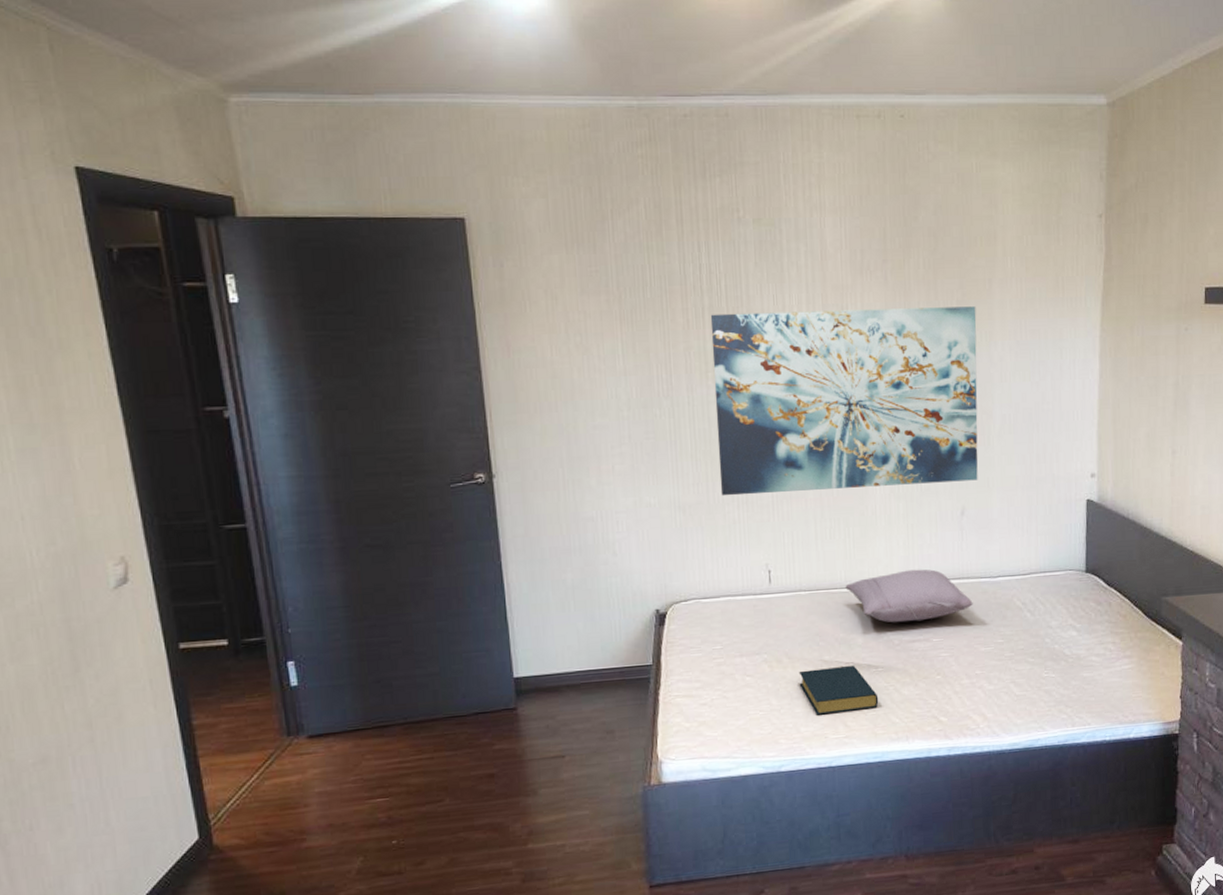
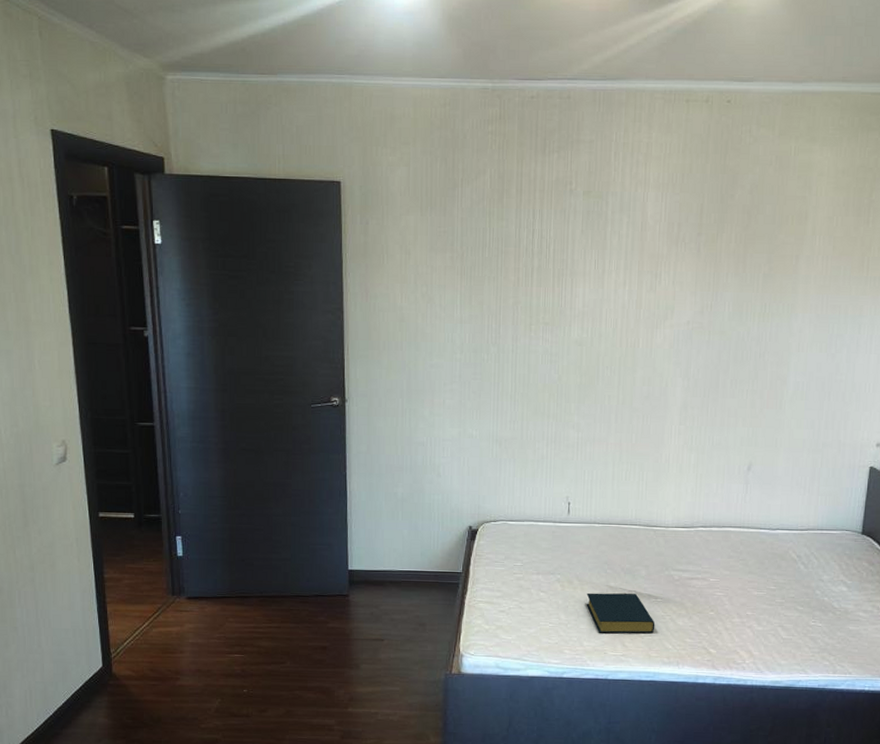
wall art: present [710,306,978,496] -> none [533,274,781,440]
pillow: present [845,569,973,623] -> none [635,514,751,562]

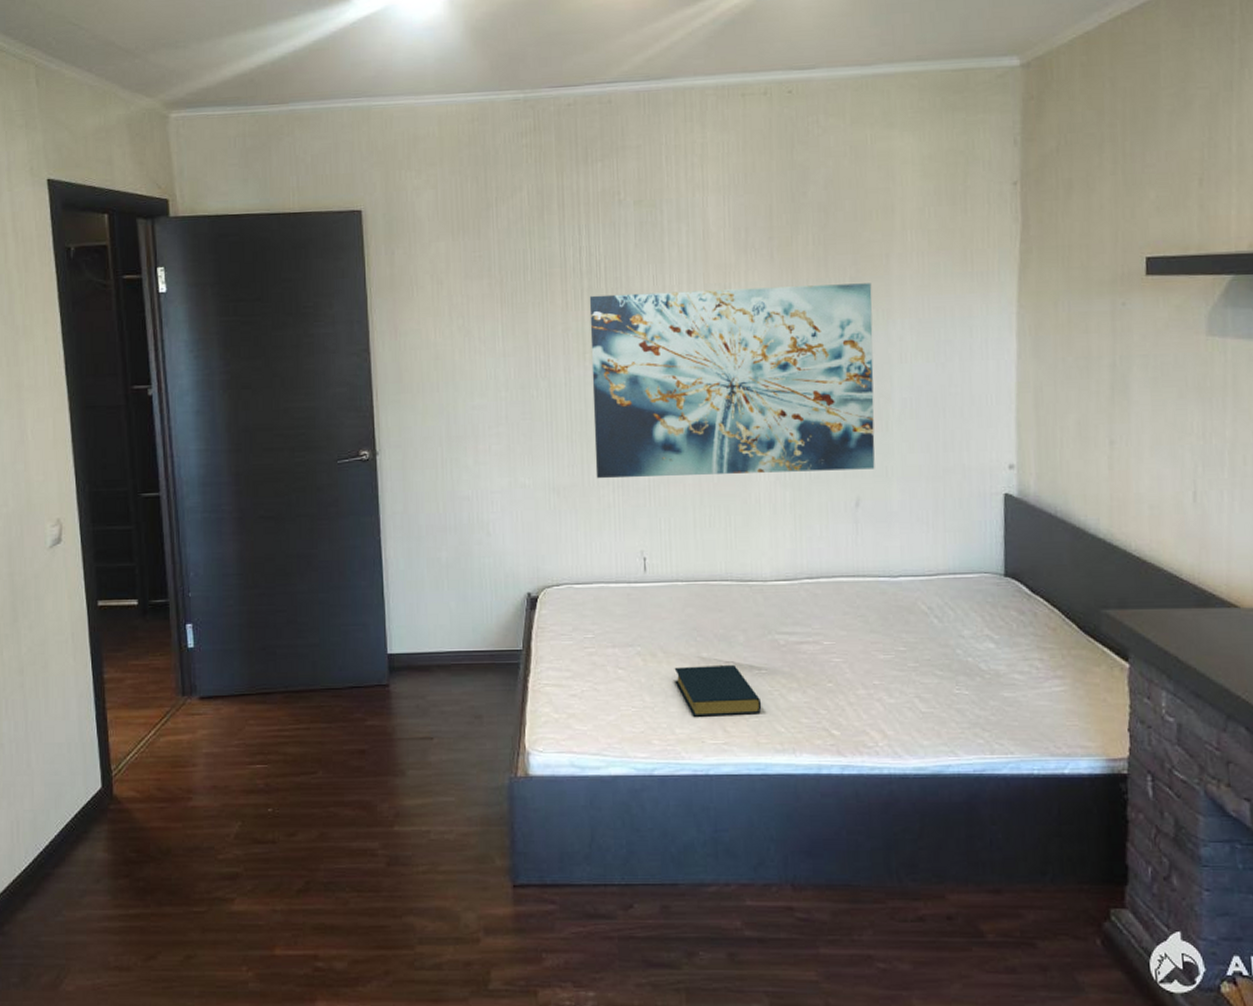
wall art: none [533,274,781,440] -> present [589,283,875,479]

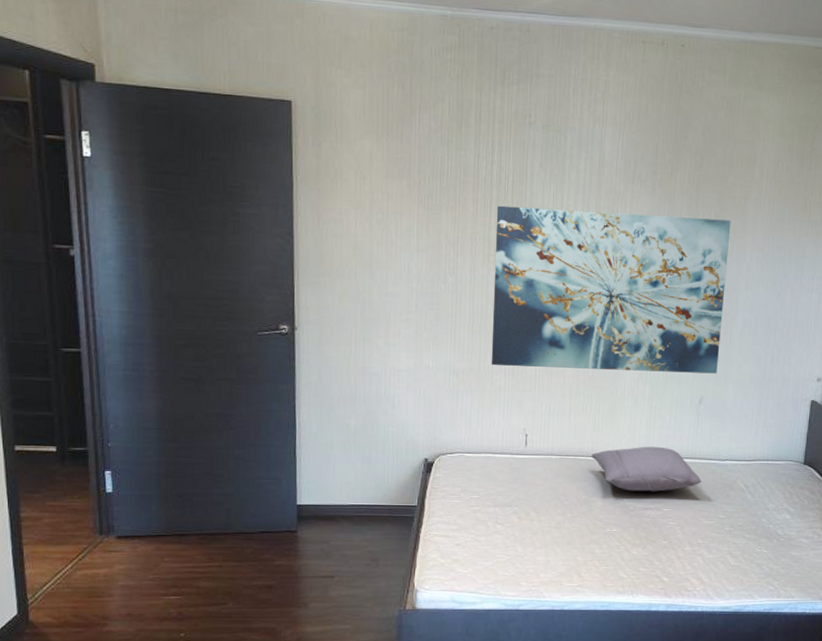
hardback book: present [674,664,762,717] -> none [543,524,611,565]
pillow: none [725,563,870,622] -> present [591,446,702,492]

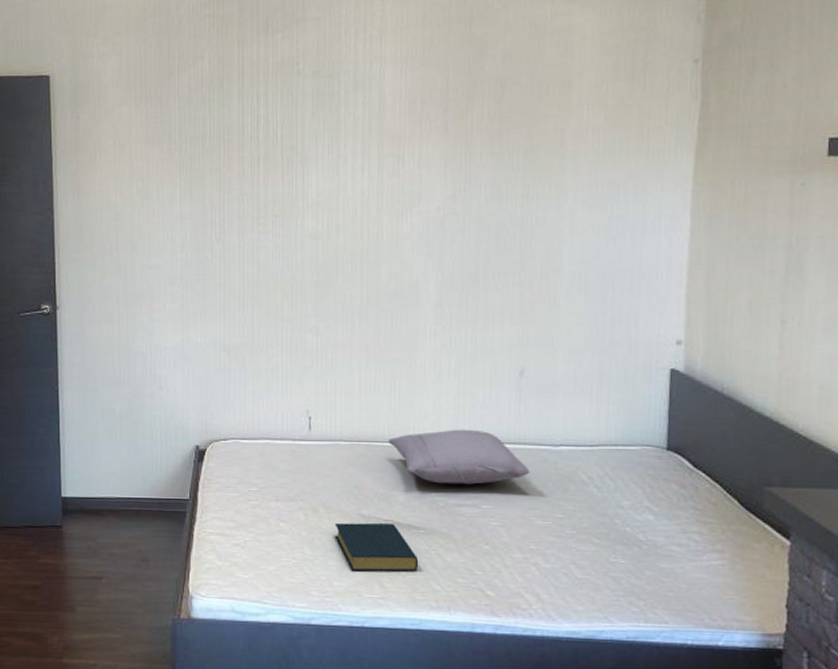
wall art: present [491,205,731,374] -> none [265,157,546,340]
hardback book: none [543,524,611,565] -> present [334,522,419,572]

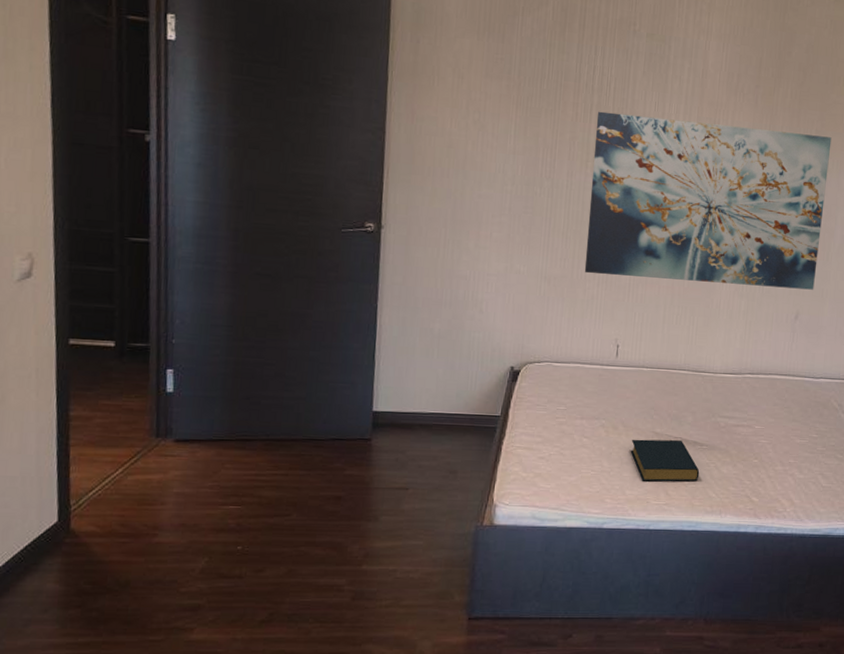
wall art: none [265,157,546,340] -> present [584,111,832,290]
pillow: present [388,429,530,485] -> none [683,361,795,409]

